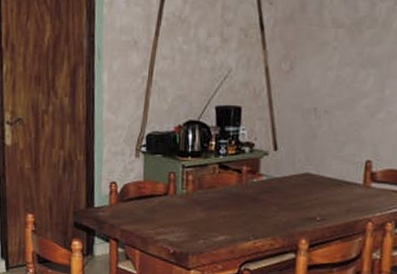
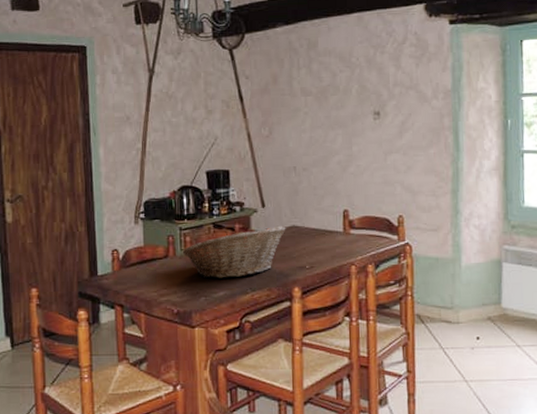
fruit basket: none [183,171,299,223] -> present [182,225,286,278]

